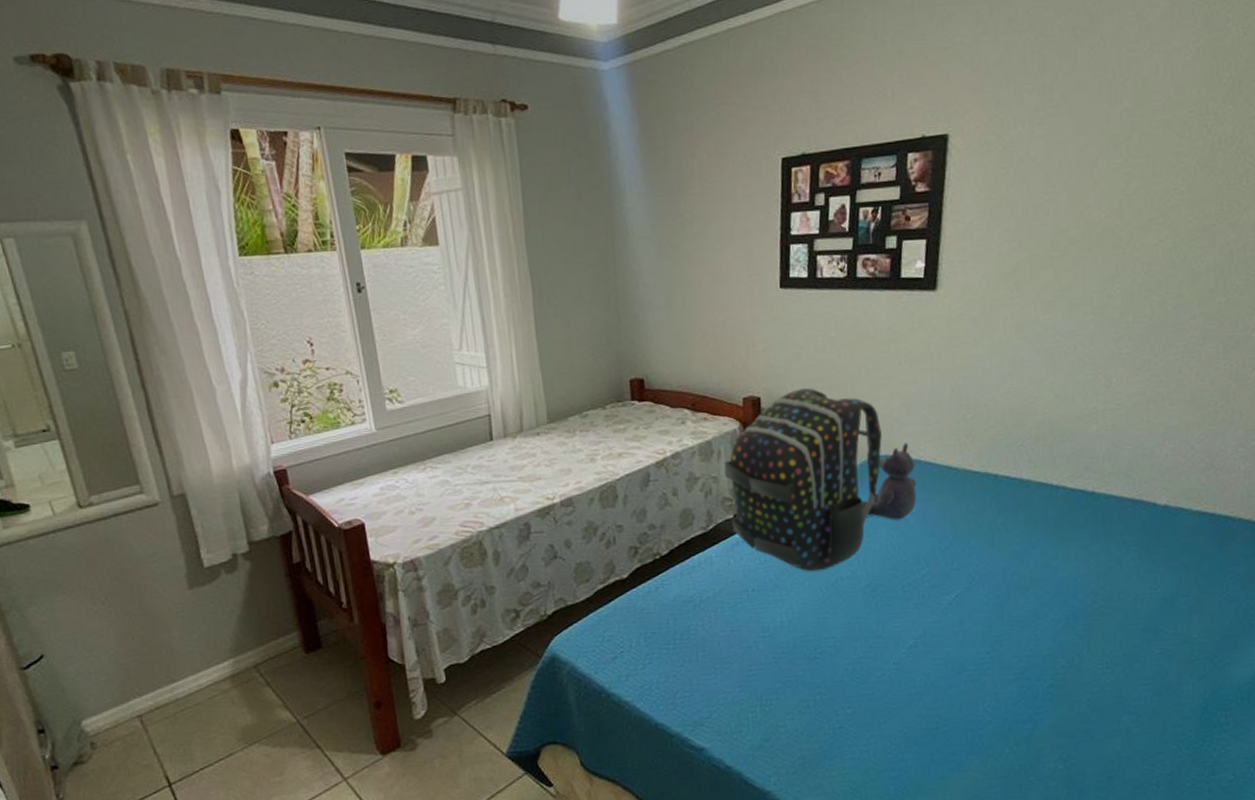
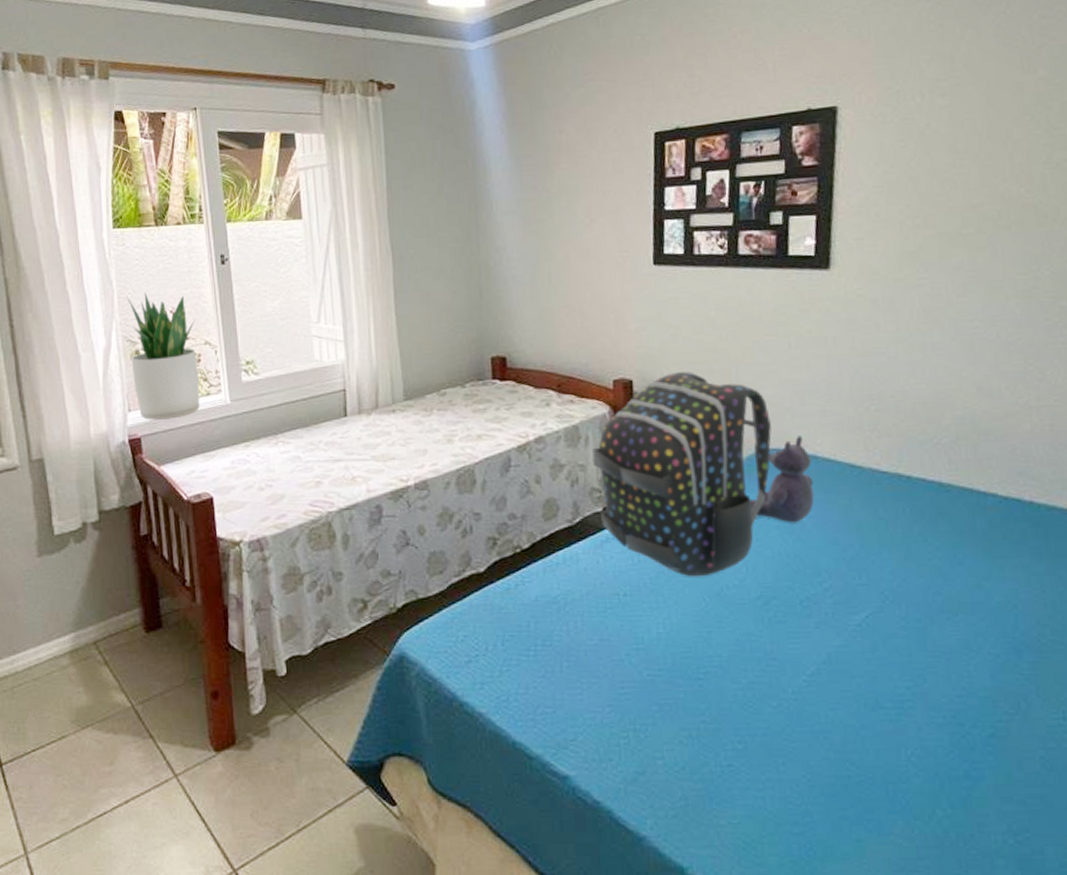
planter: none [259,322,345,452] -> present [126,292,200,420]

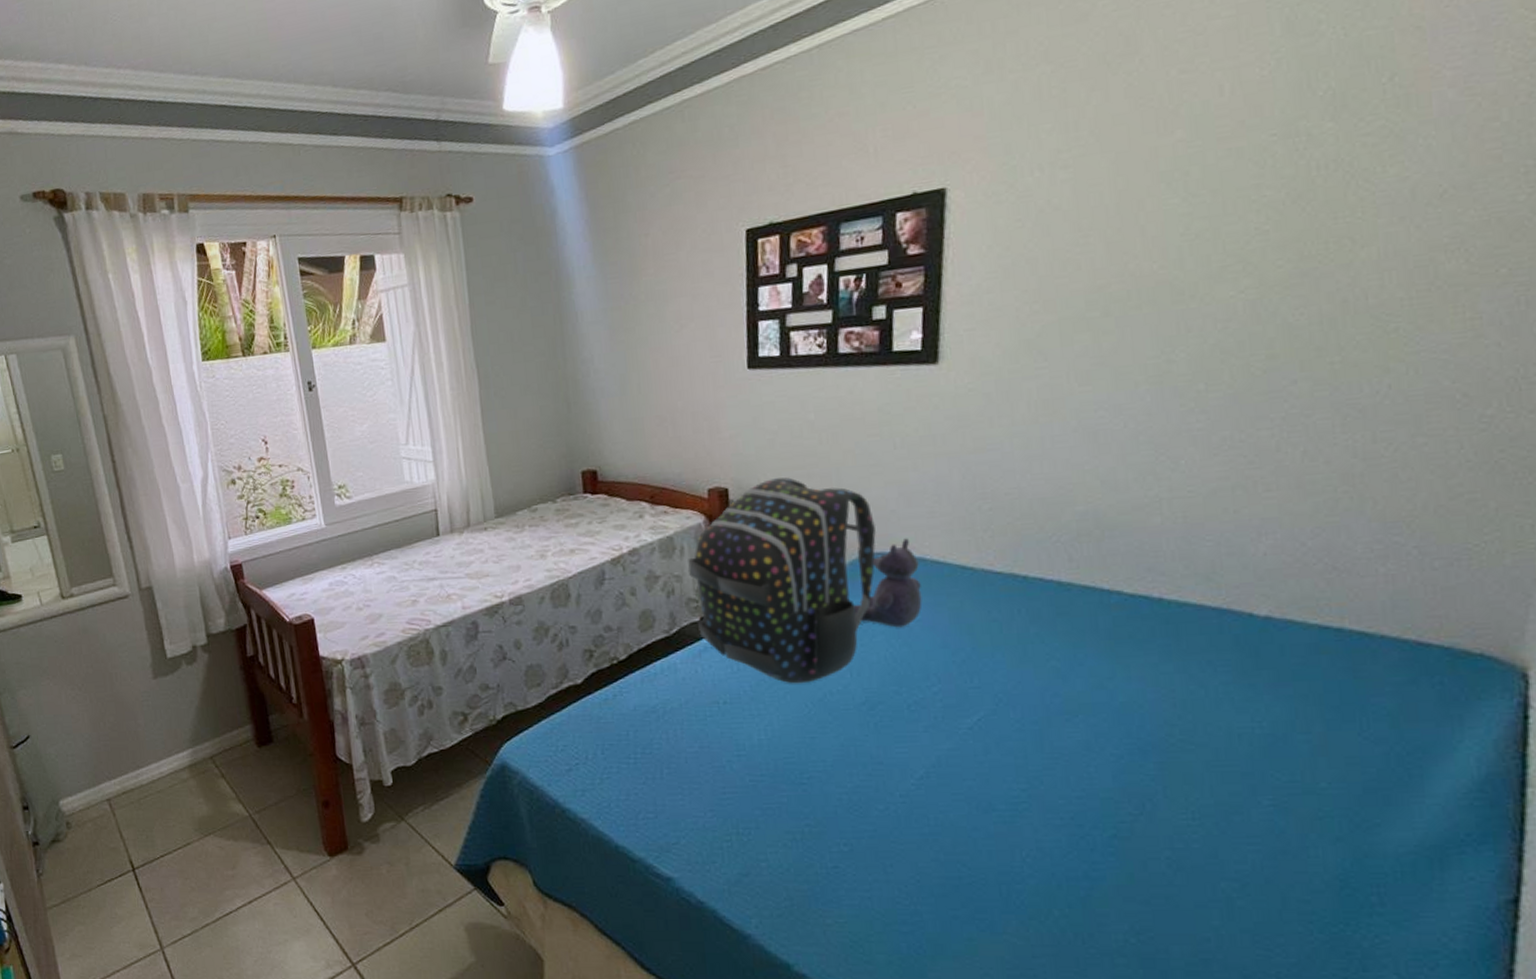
planter: present [126,292,200,420] -> none [219,422,296,547]

